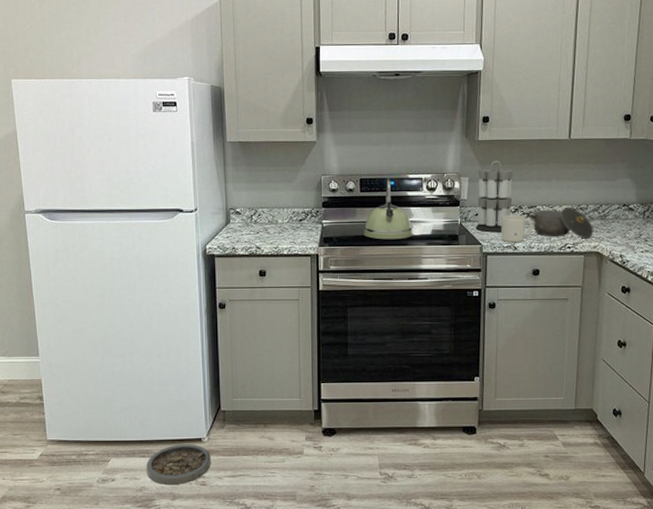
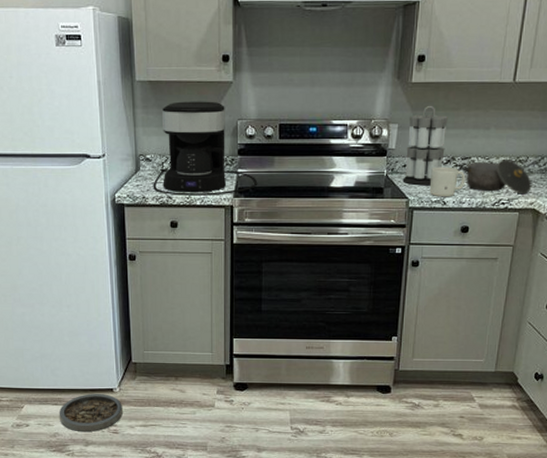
coffee maker: none [242,159,342,246] -> present [153,101,258,196]
kettle: present [363,178,414,240] -> none [280,123,336,191]

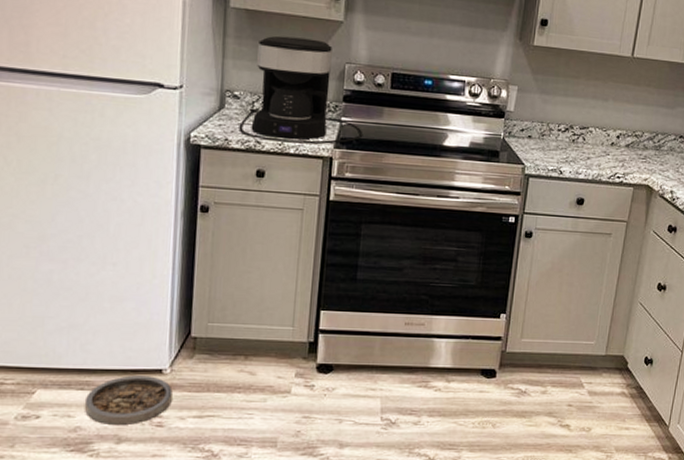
spice rack: present [402,105,448,186] -> none [519,70,568,153]
mug: present [429,166,466,197] -> none [546,134,583,167]
cooking pot: present [459,160,532,195] -> none [576,132,647,170]

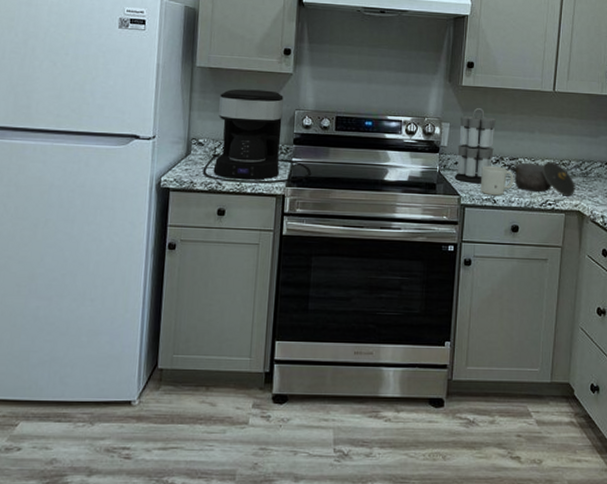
pet bowl: present [84,375,173,425] -> none [61,407,140,457]
spice rack: none [519,70,568,153] -> present [454,107,496,184]
mug: none [546,134,583,167] -> present [480,165,514,196]
cooking pot: none [576,132,647,170] -> present [507,162,576,196]

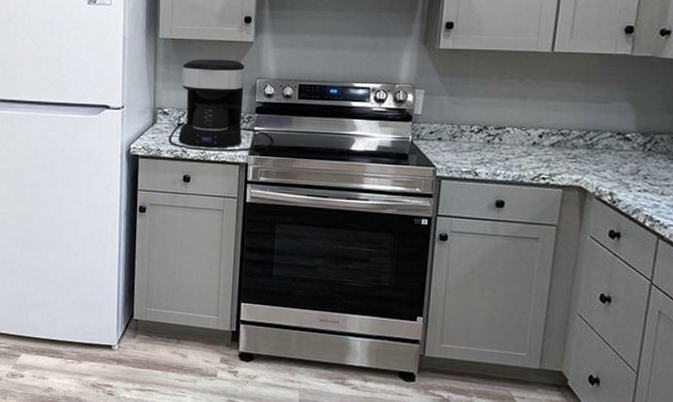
spice rack: present [454,107,496,184] -> none [429,72,479,155]
mug: present [480,165,514,196] -> none [459,135,500,168]
cooking pot: present [507,162,576,196] -> none [492,131,577,170]

